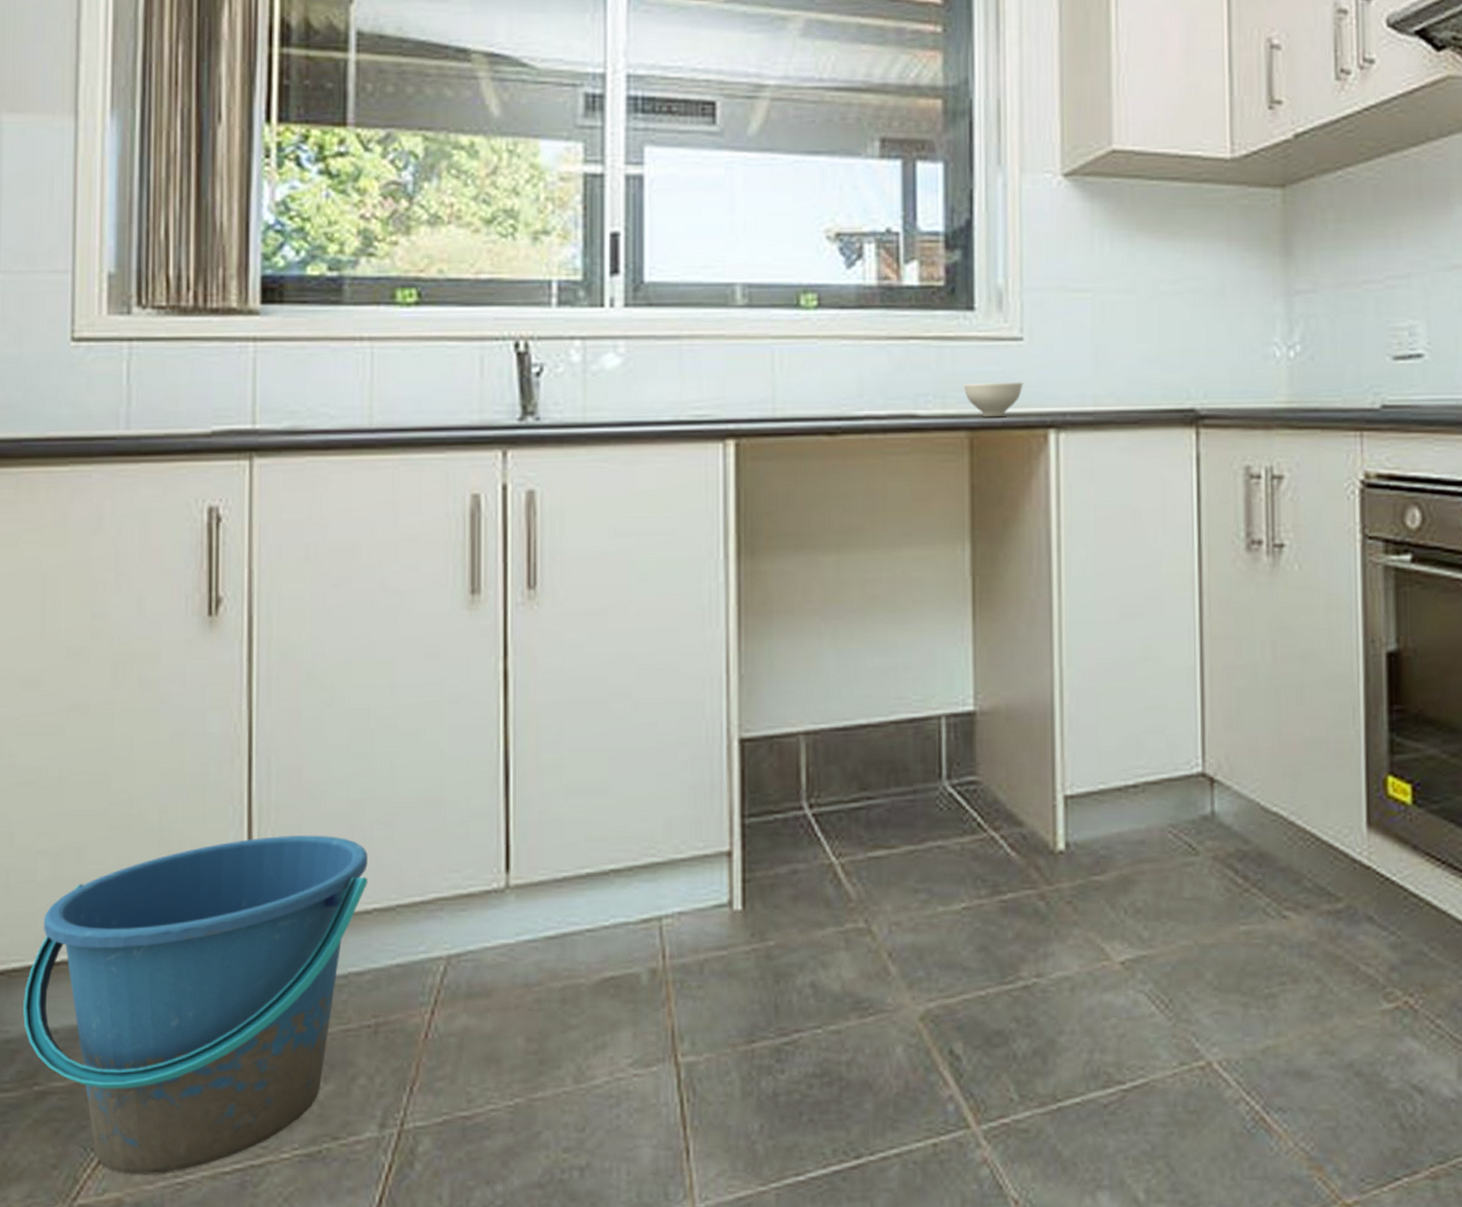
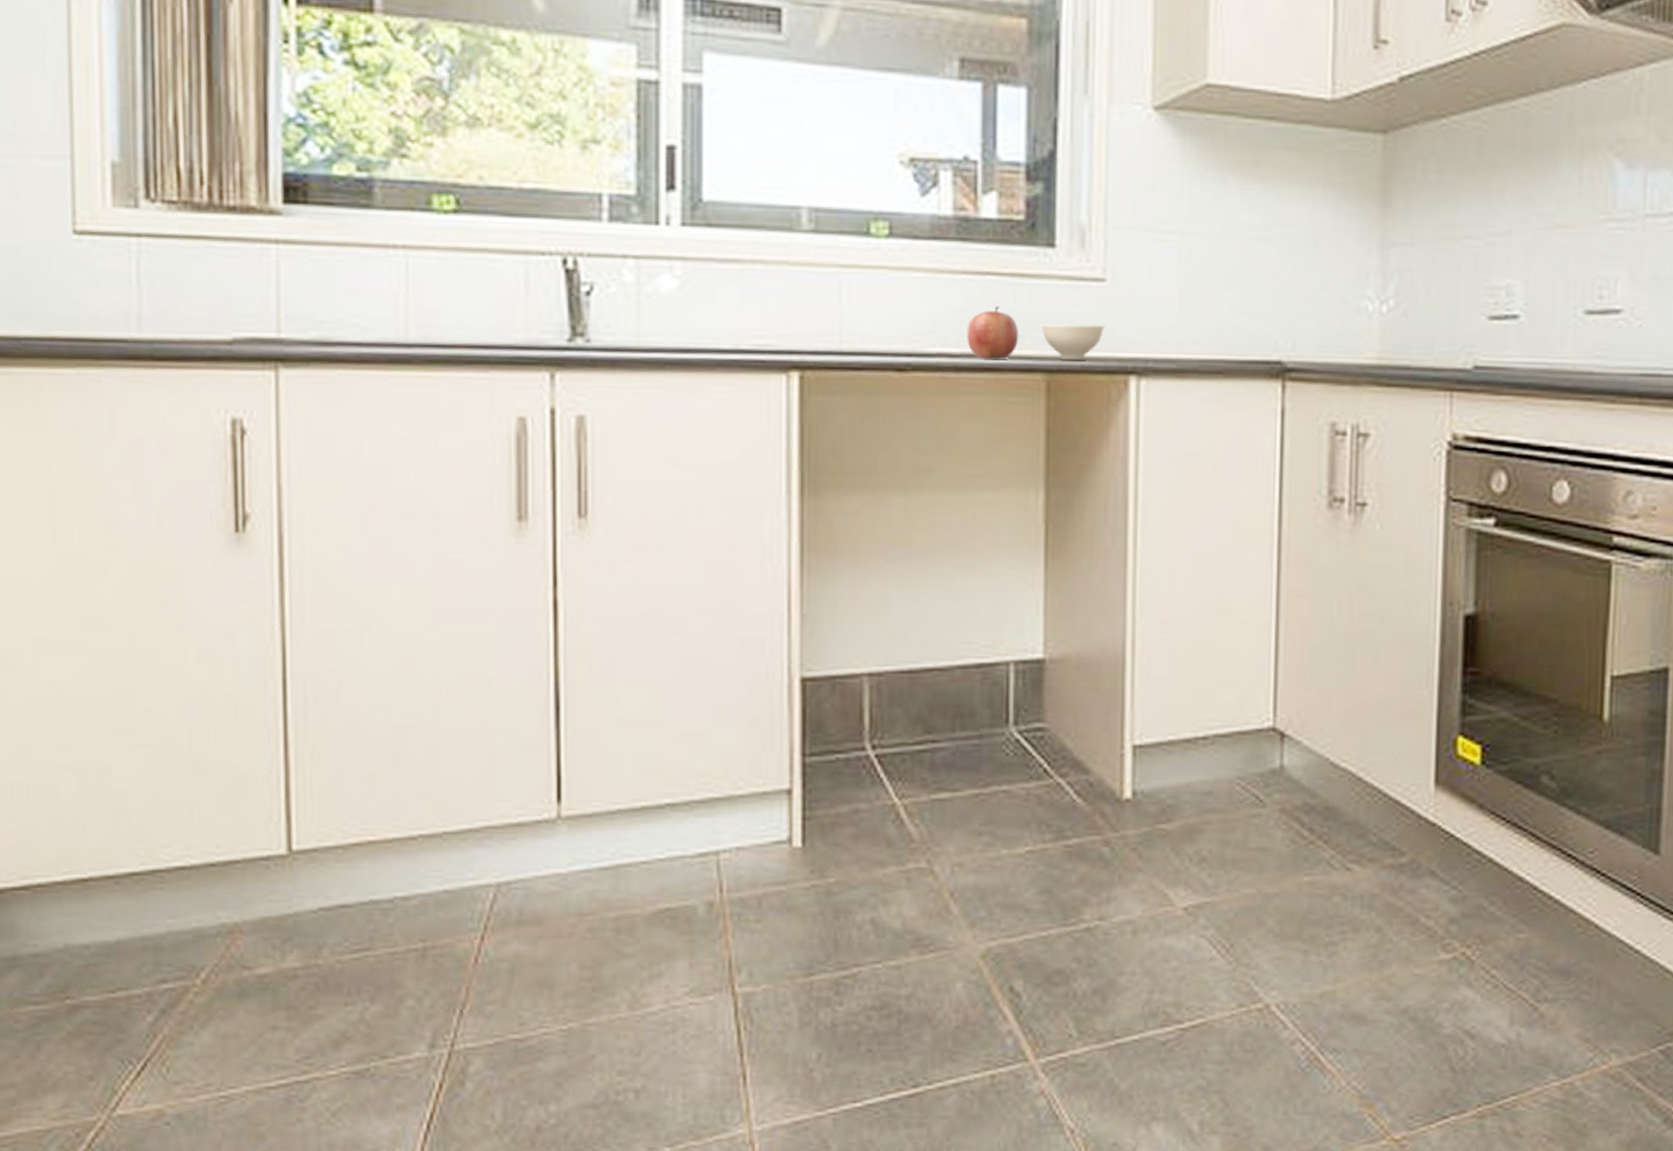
bucket: present [23,835,368,1175] -> none [51,760,412,1087]
fruit: none [892,368,942,419] -> present [966,306,1019,359]

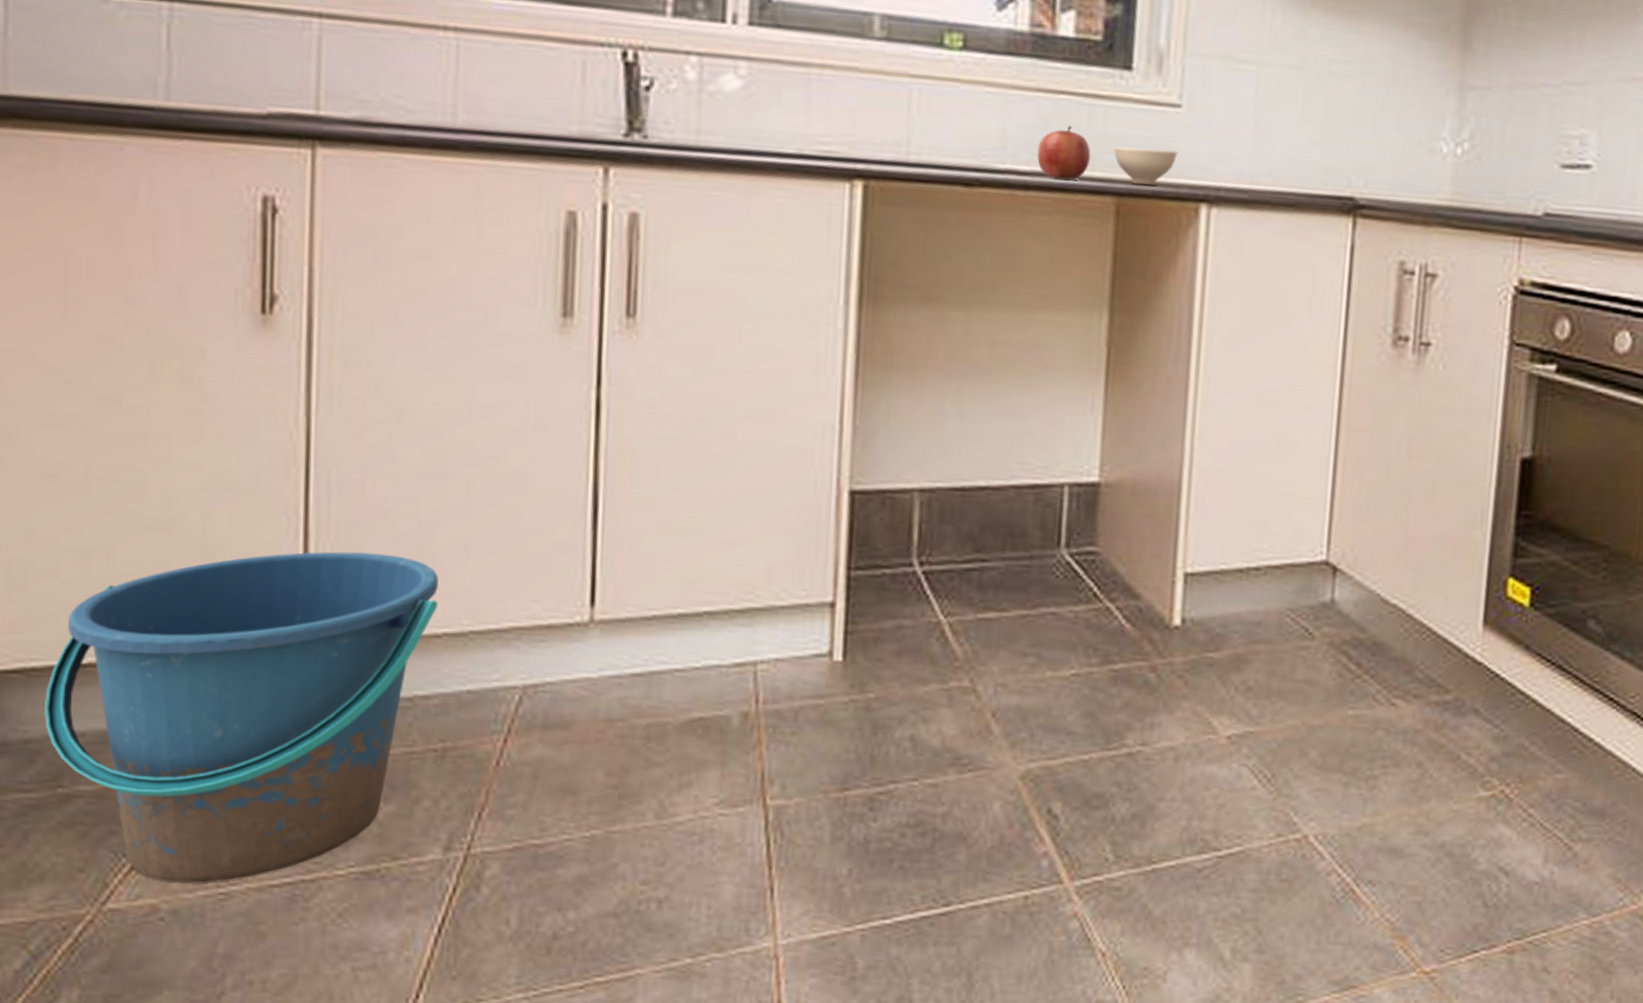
bucket: none [51,760,412,1087] -> present [45,551,438,883]

